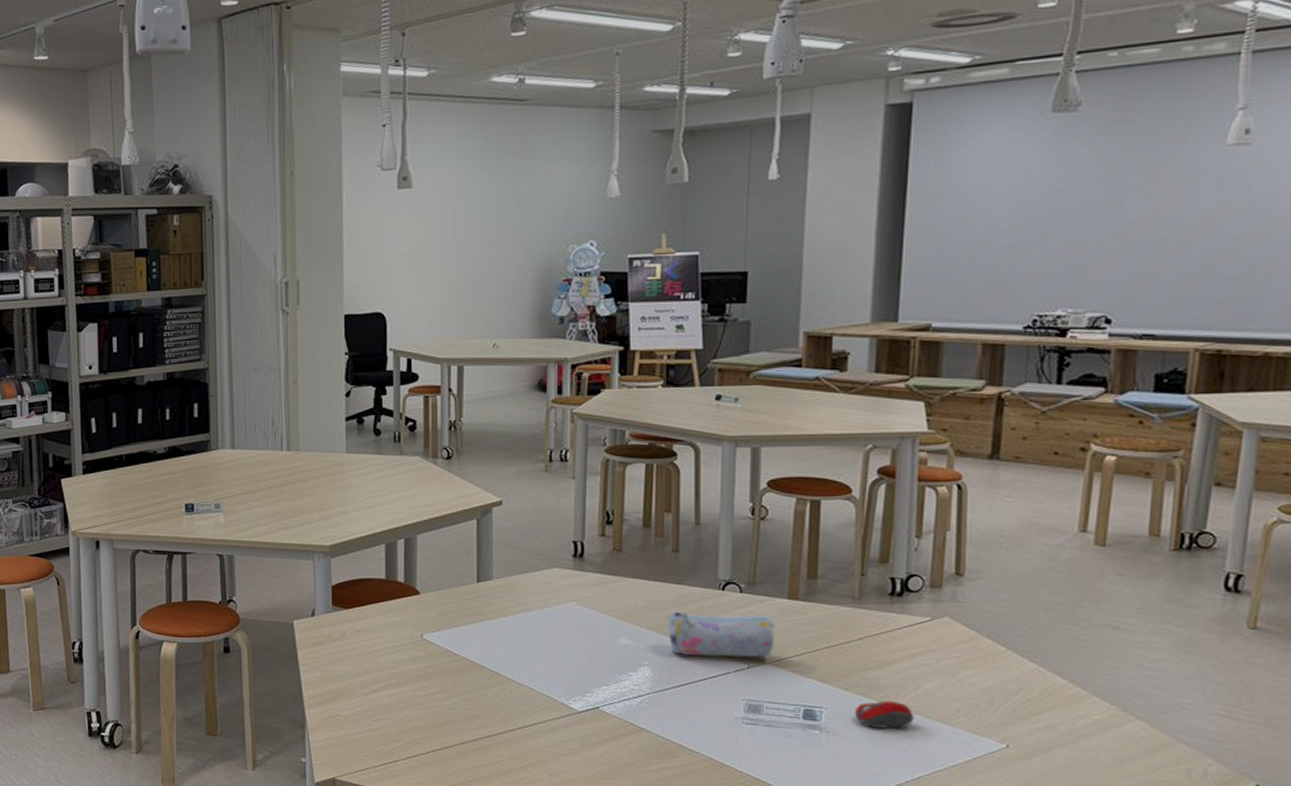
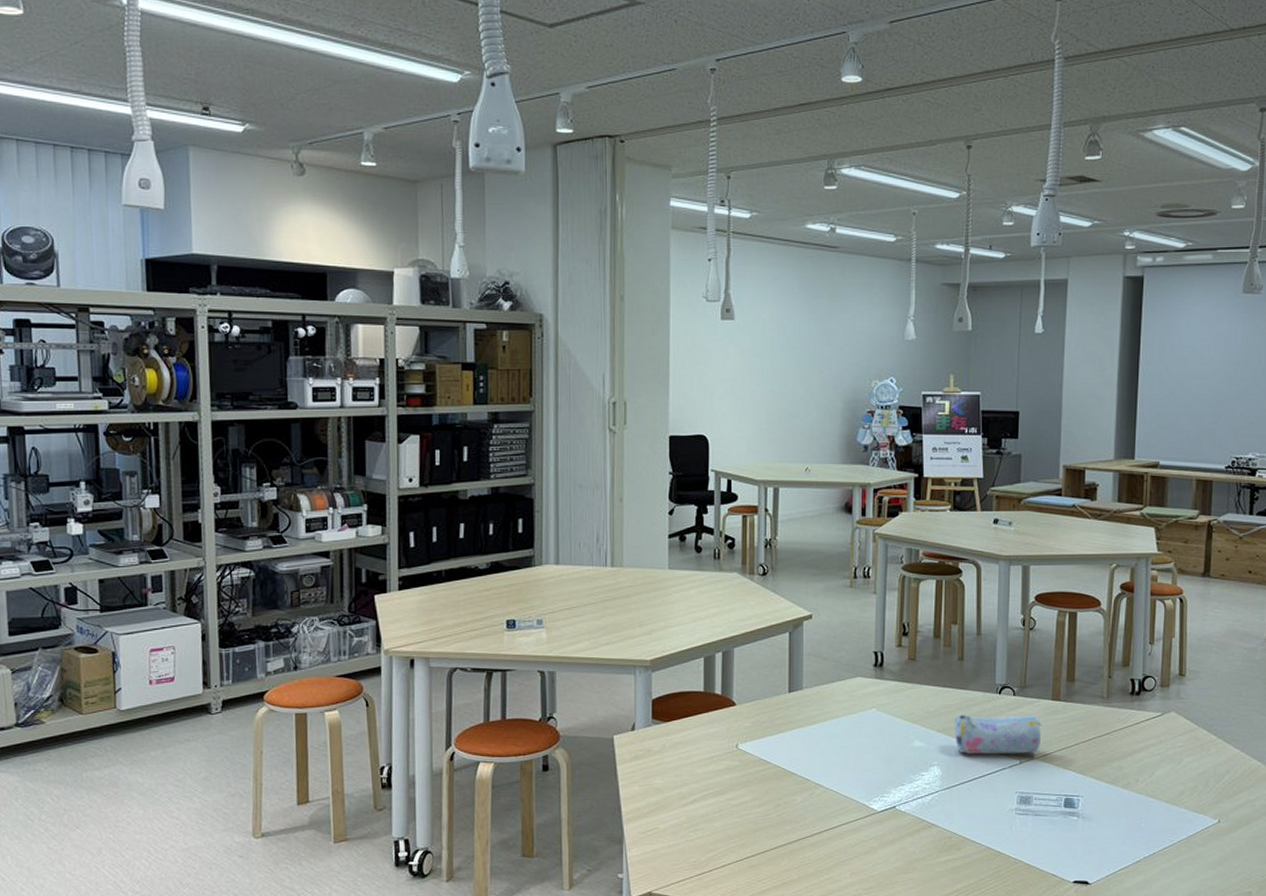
computer mouse: present [854,700,915,729] -> none [1104,787,1150,812]

